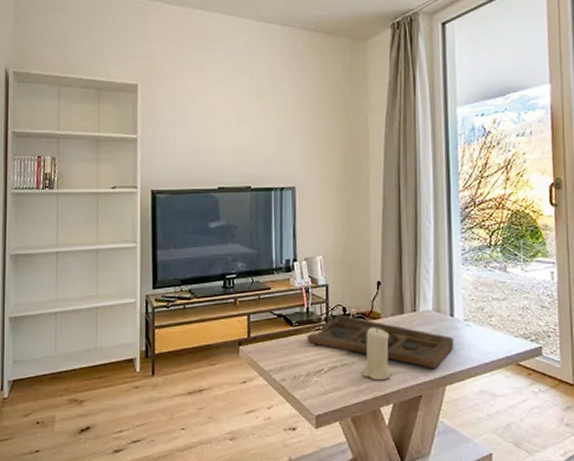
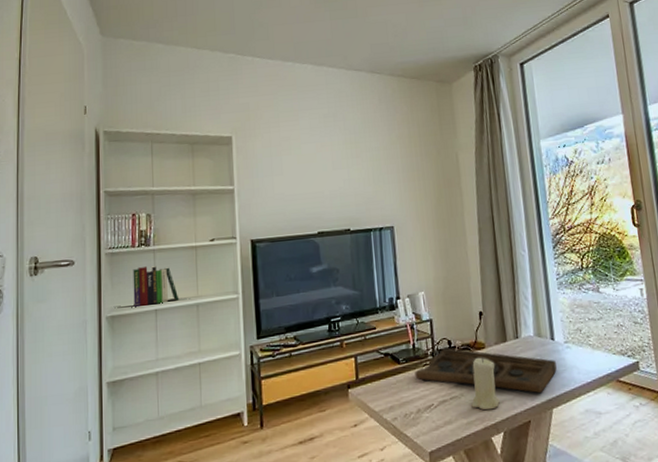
books: none [36,208,80,248] -> present [133,265,180,308]

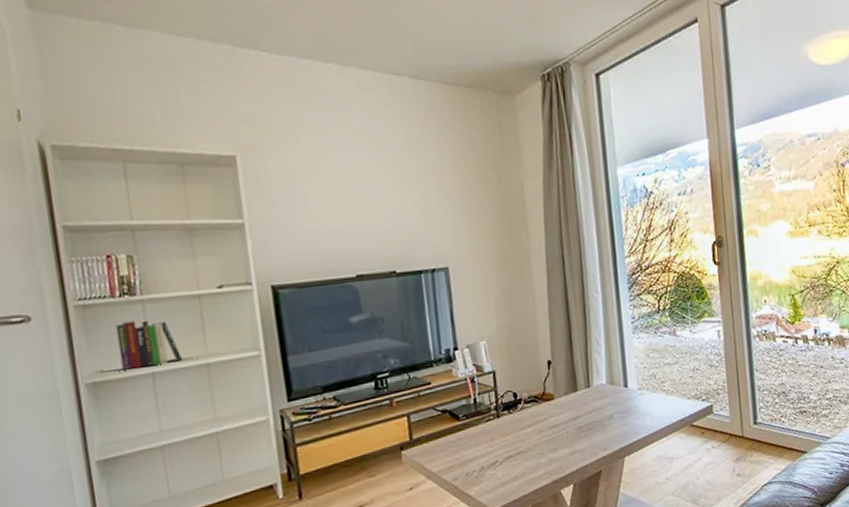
decorative tray: present [415,348,557,393] -> none [477,401,630,443]
candle: present [471,357,500,411] -> none [539,408,570,464]

